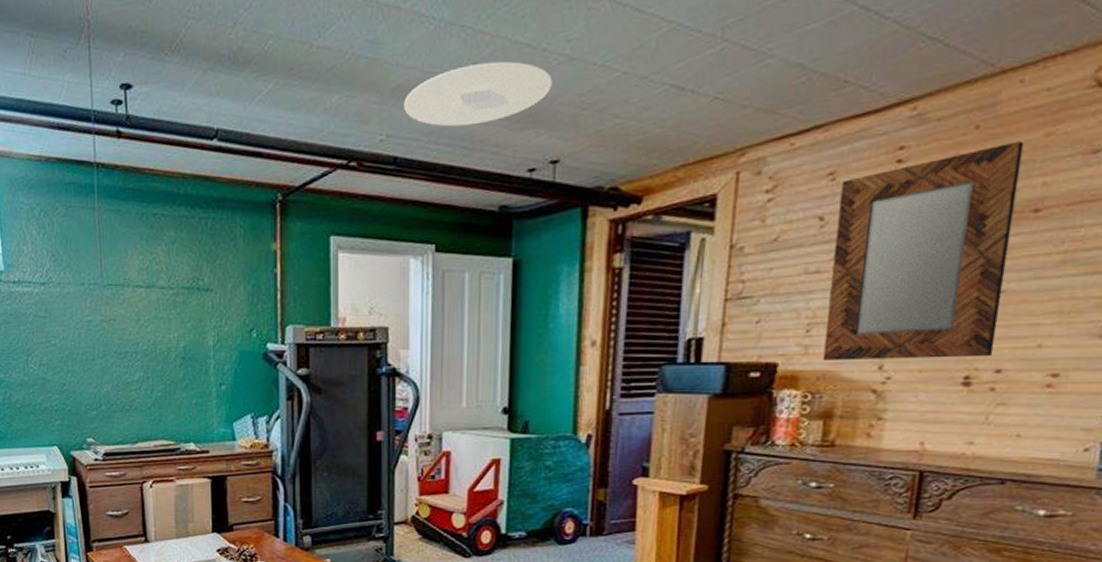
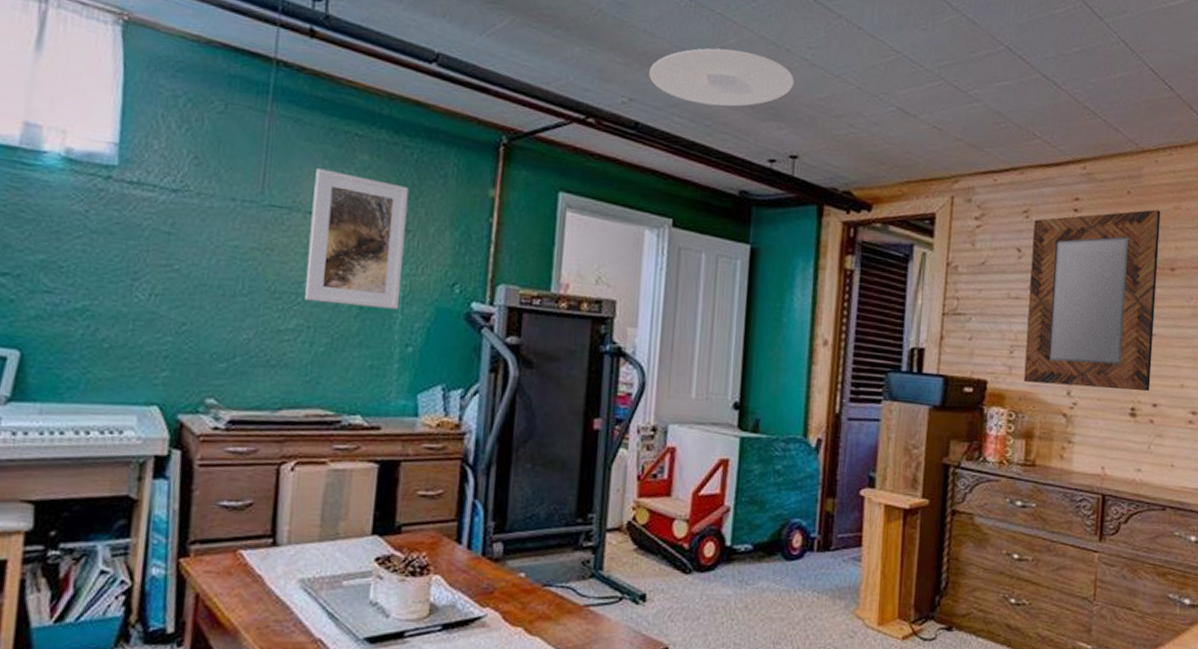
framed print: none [137,248,212,358] -> present [305,168,409,309]

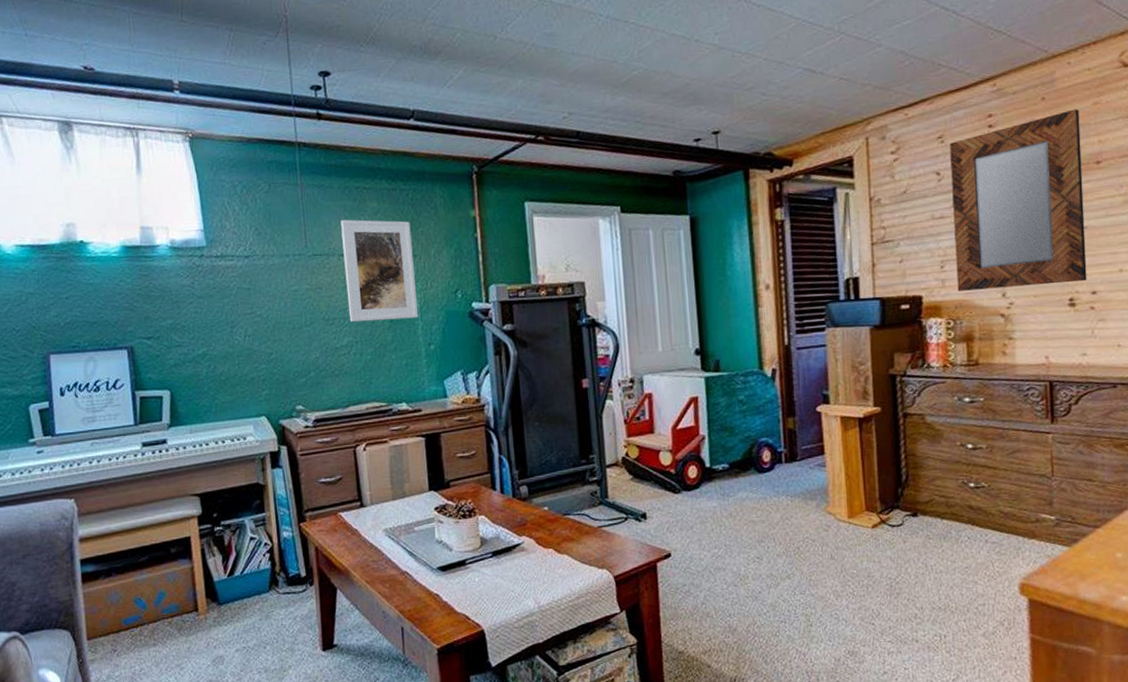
ceiling light: present [649,48,794,107] -> none [581,50,707,105]

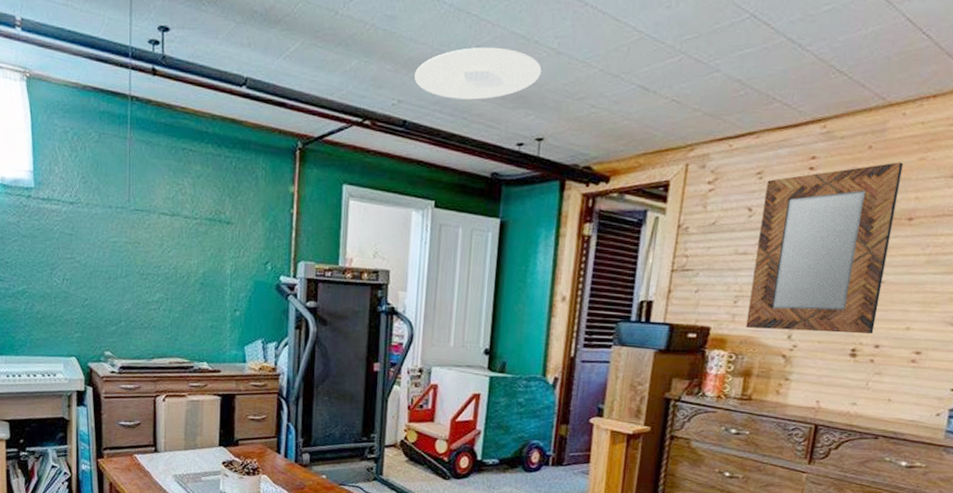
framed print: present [340,219,419,322] -> none [163,179,231,284]
ceiling light: none [581,50,707,105] -> present [414,47,542,100]

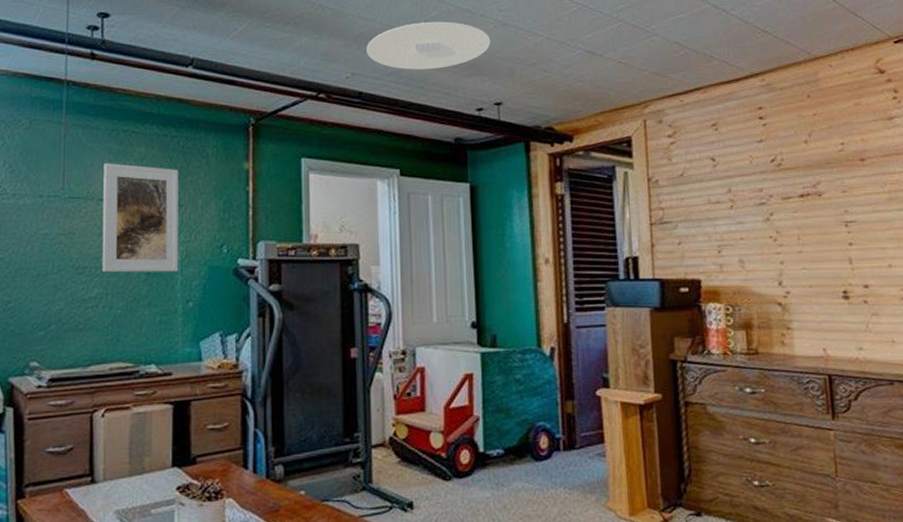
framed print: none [163,179,231,284] -> present [102,163,179,273]
home mirror: present [746,162,904,335] -> none [723,108,859,277]

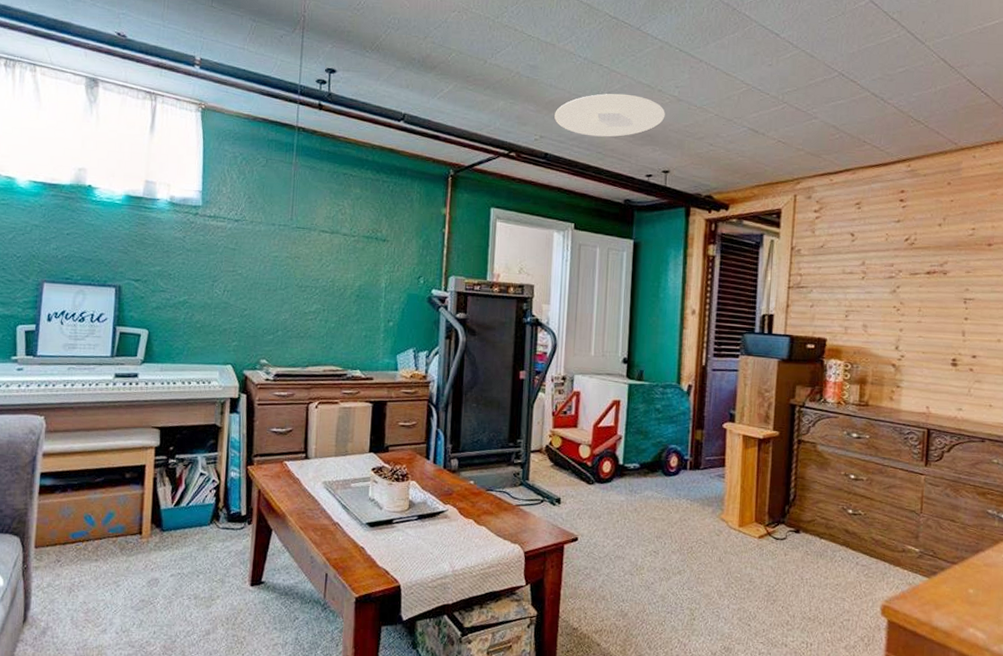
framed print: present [102,163,179,273] -> none [321,200,387,296]

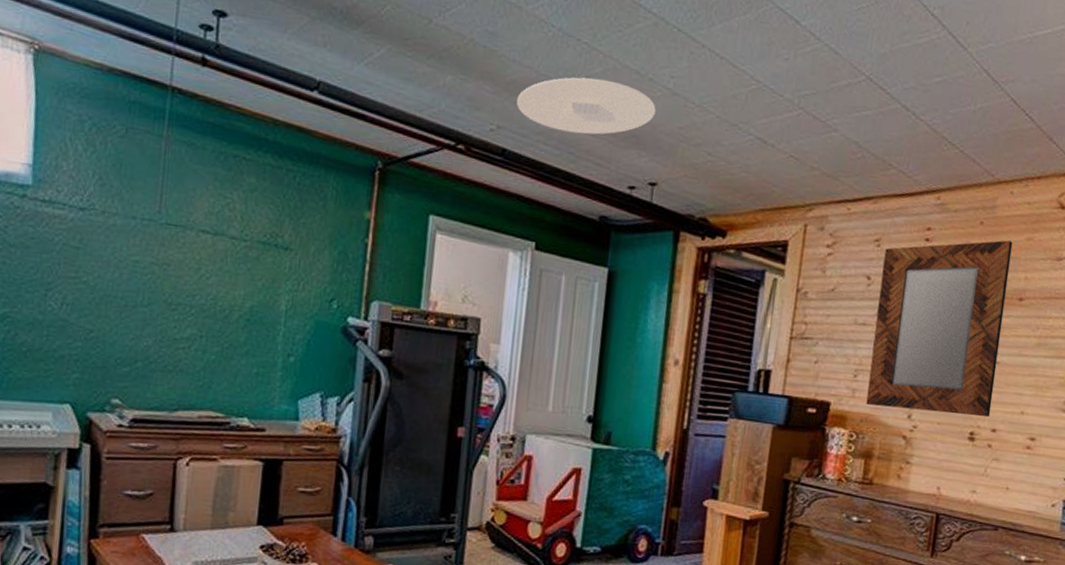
home mirror: none [858,196,978,346] -> present [866,240,1013,418]

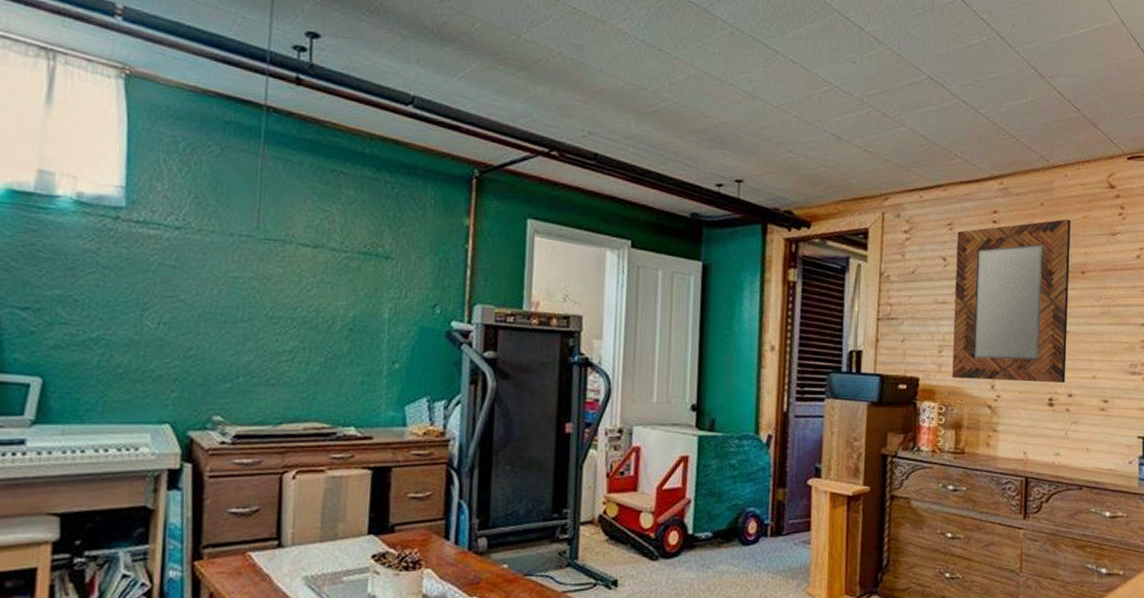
ceiling light: present [516,77,656,135] -> none [606,84,737,137]

